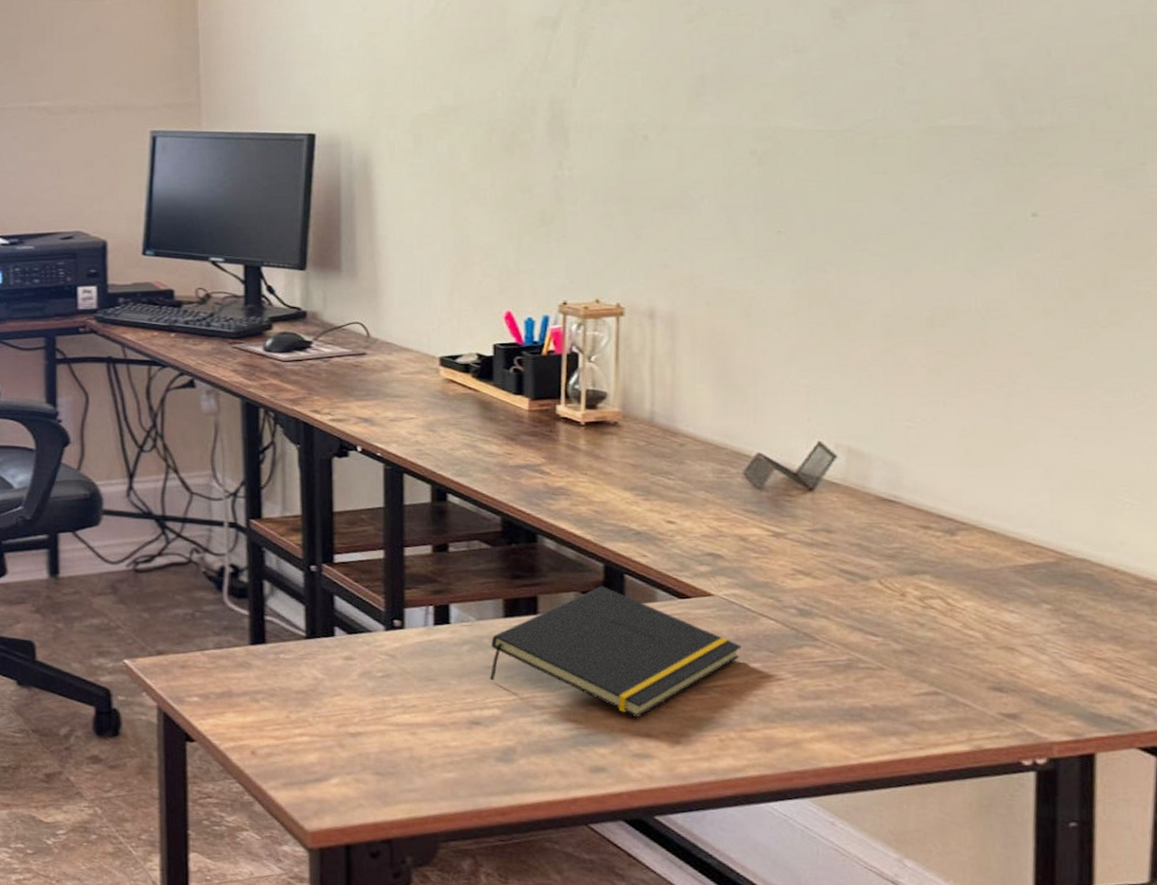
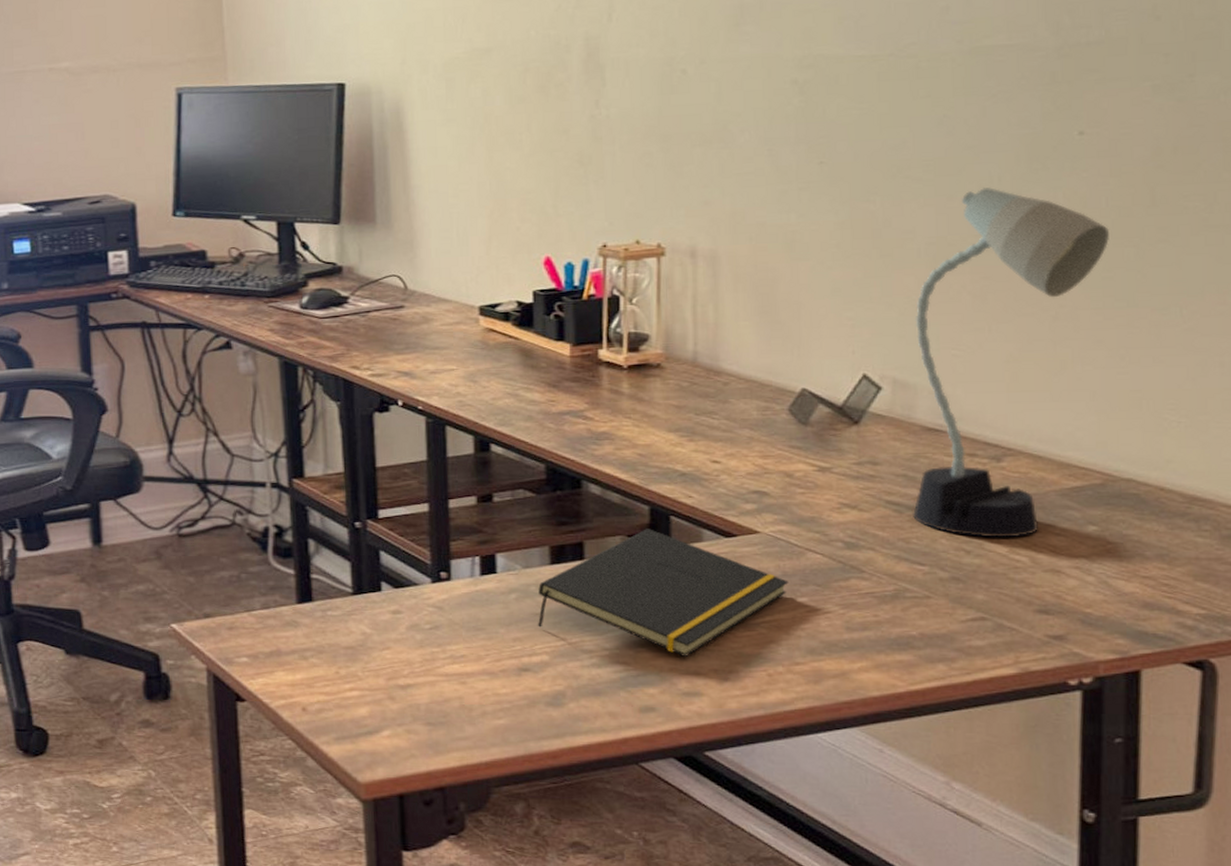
desk lamp: none [867,264,1062,613] -> present [913,187,1109,538]

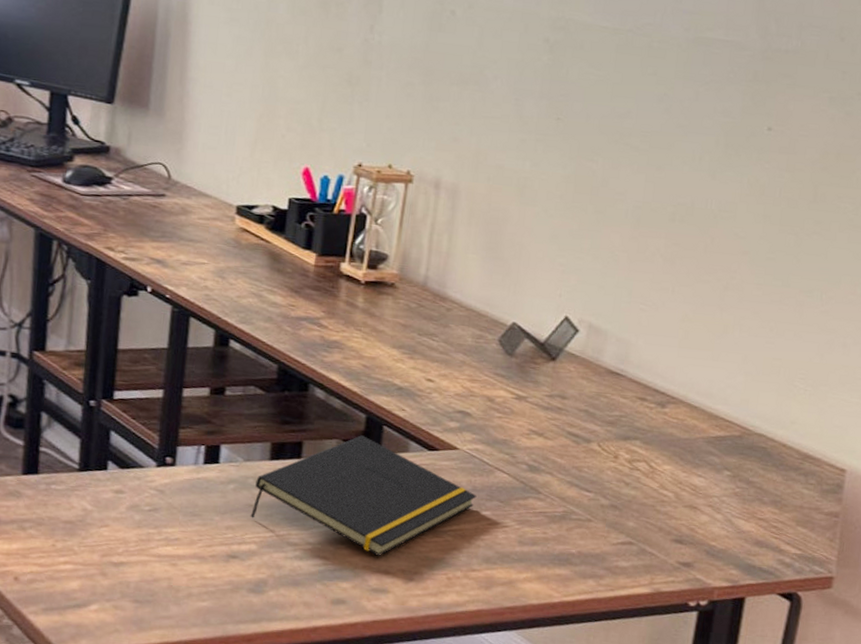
desk lamp: present [913,187,1109,538] -> none [588,164,778,475]

